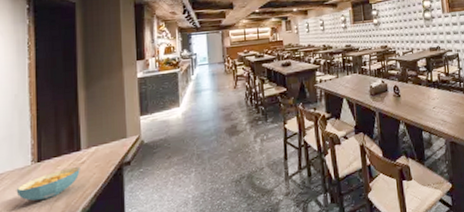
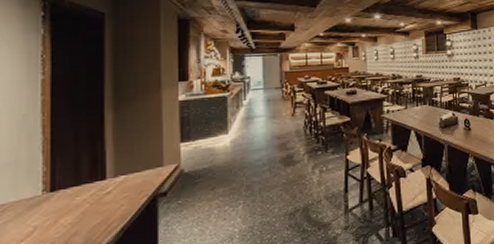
cereal bowl: present [16,167,80,201] -> none [21,198,104,236]

